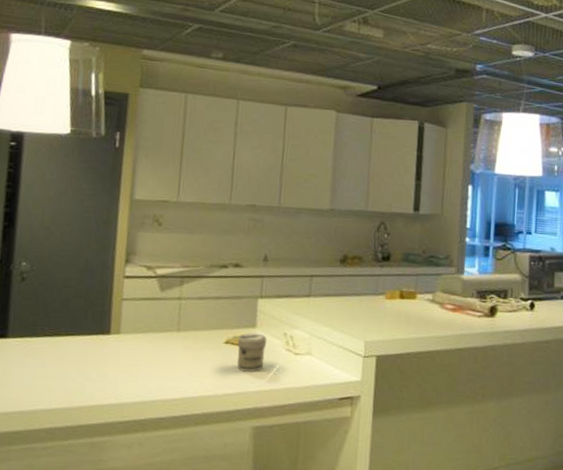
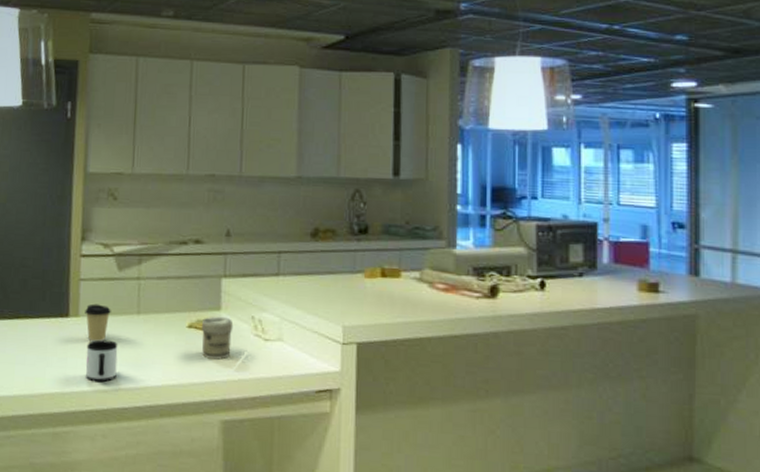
mug: none [125,355,158,395] -> present [86,340,118,383]
coffee cup: none [126,322,152,358] -> present [85,303,111,342]

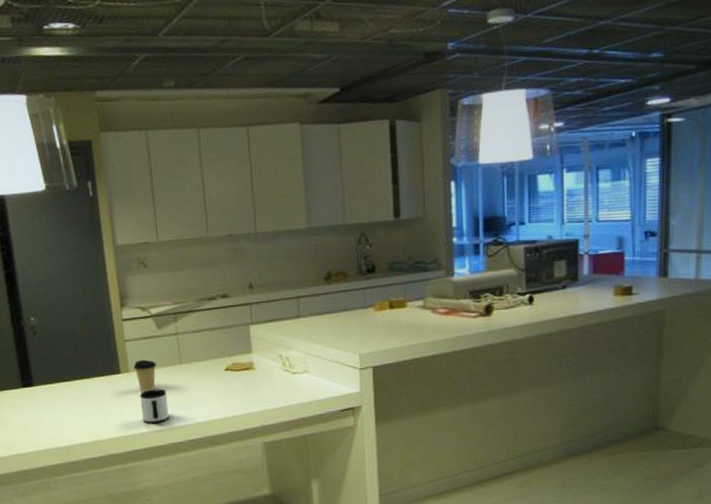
jar: present [201,316,234,360] -> none [236,358,265,394]

